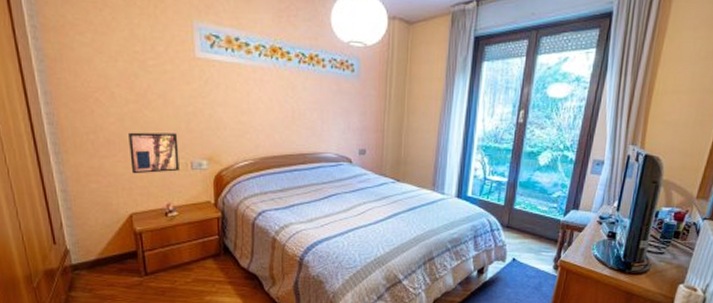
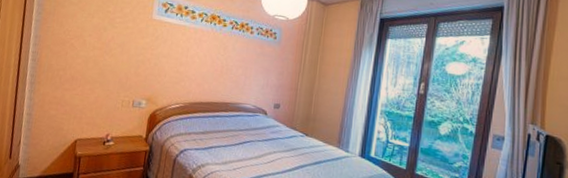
wall art: present [129,132,180,174] -> none [85,72,127,107]

